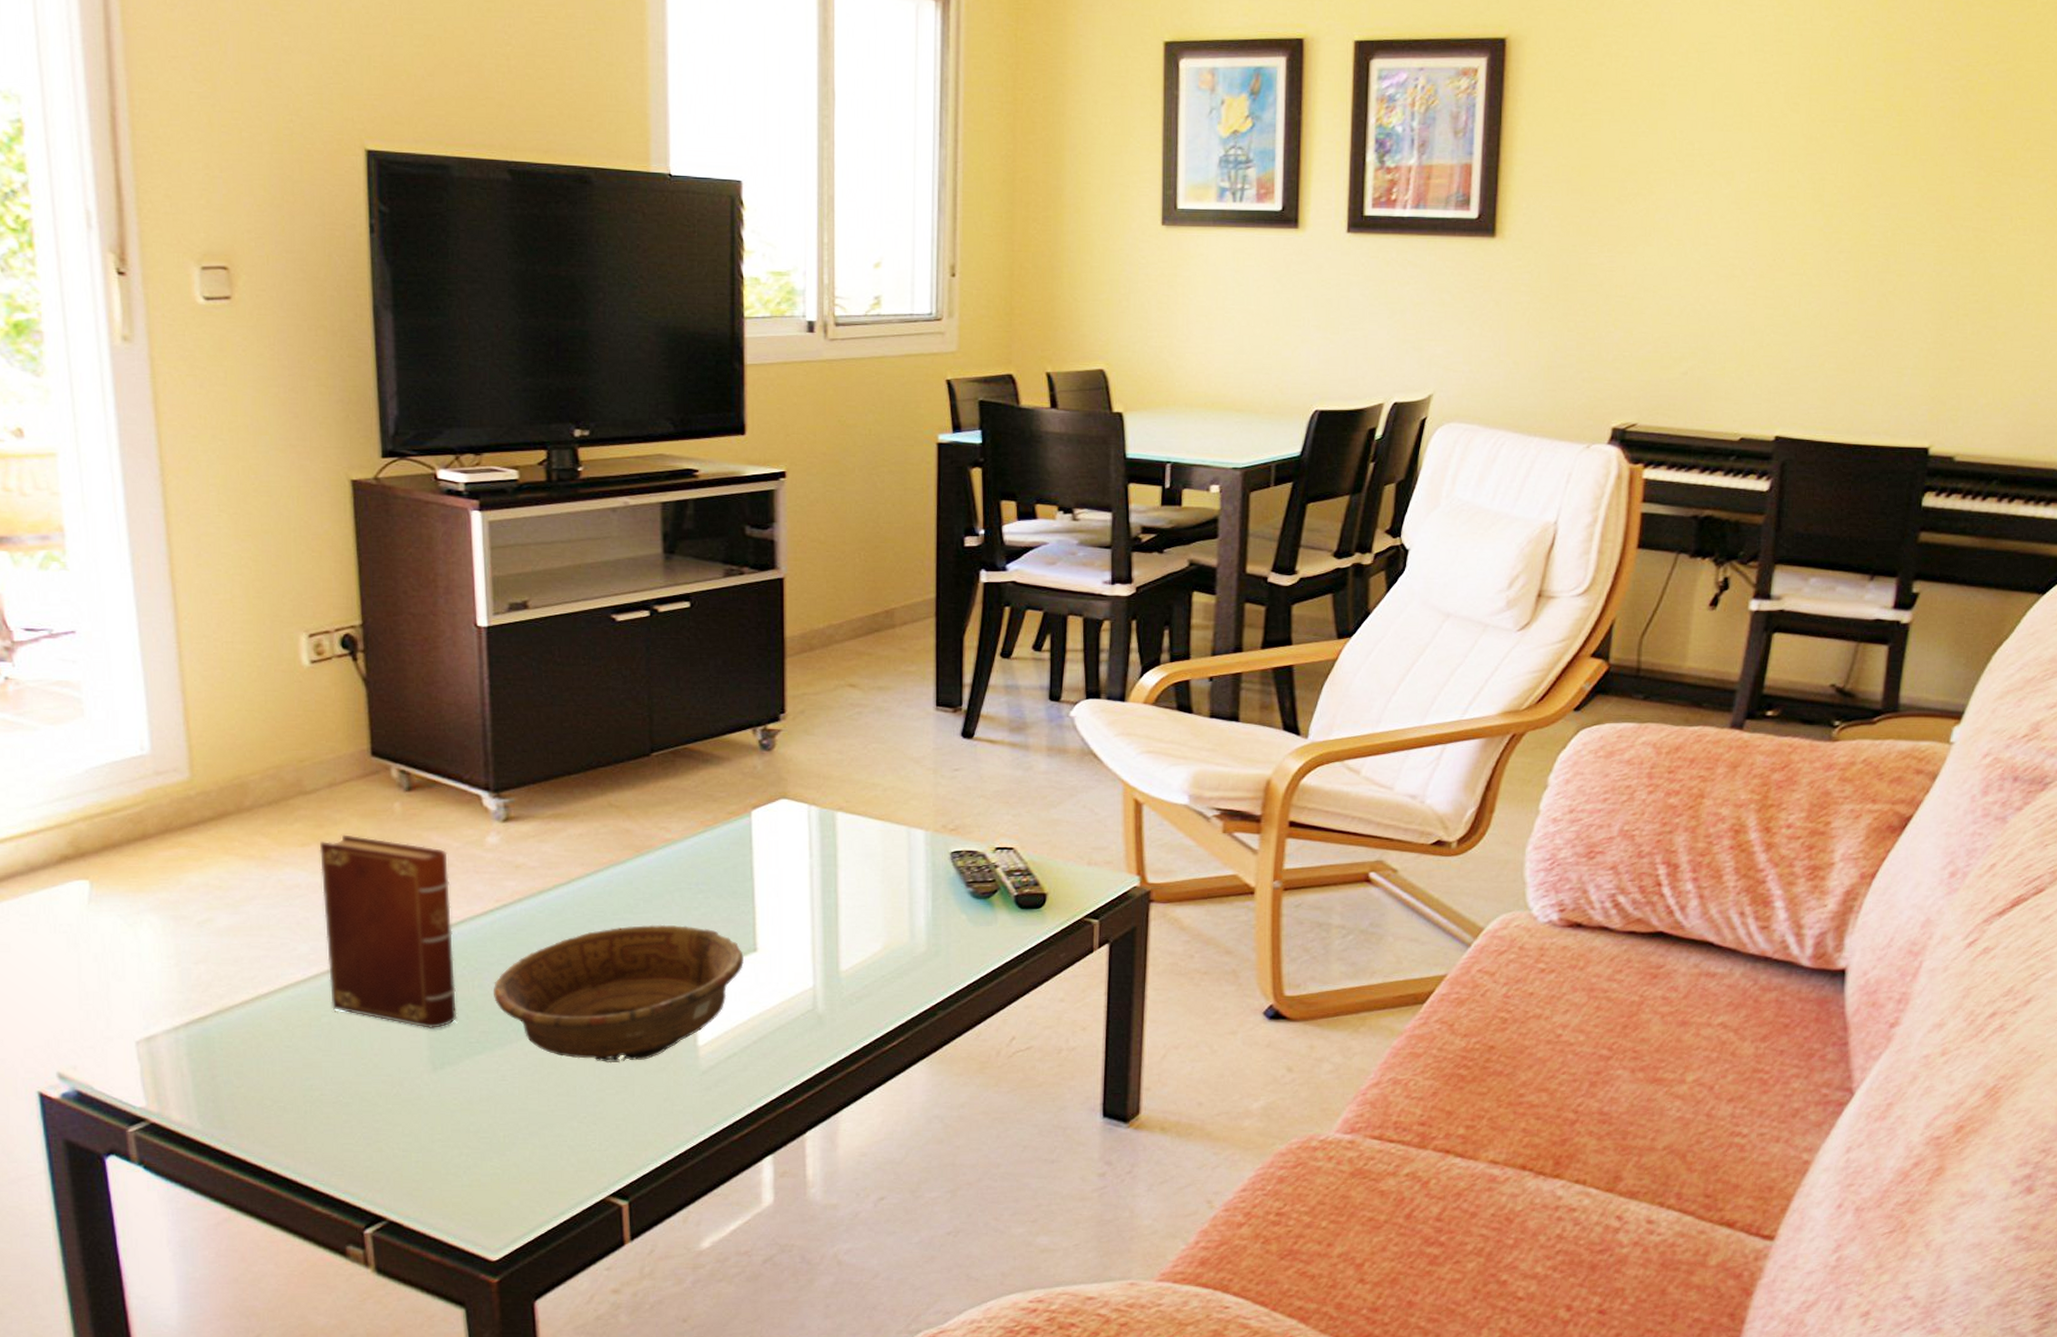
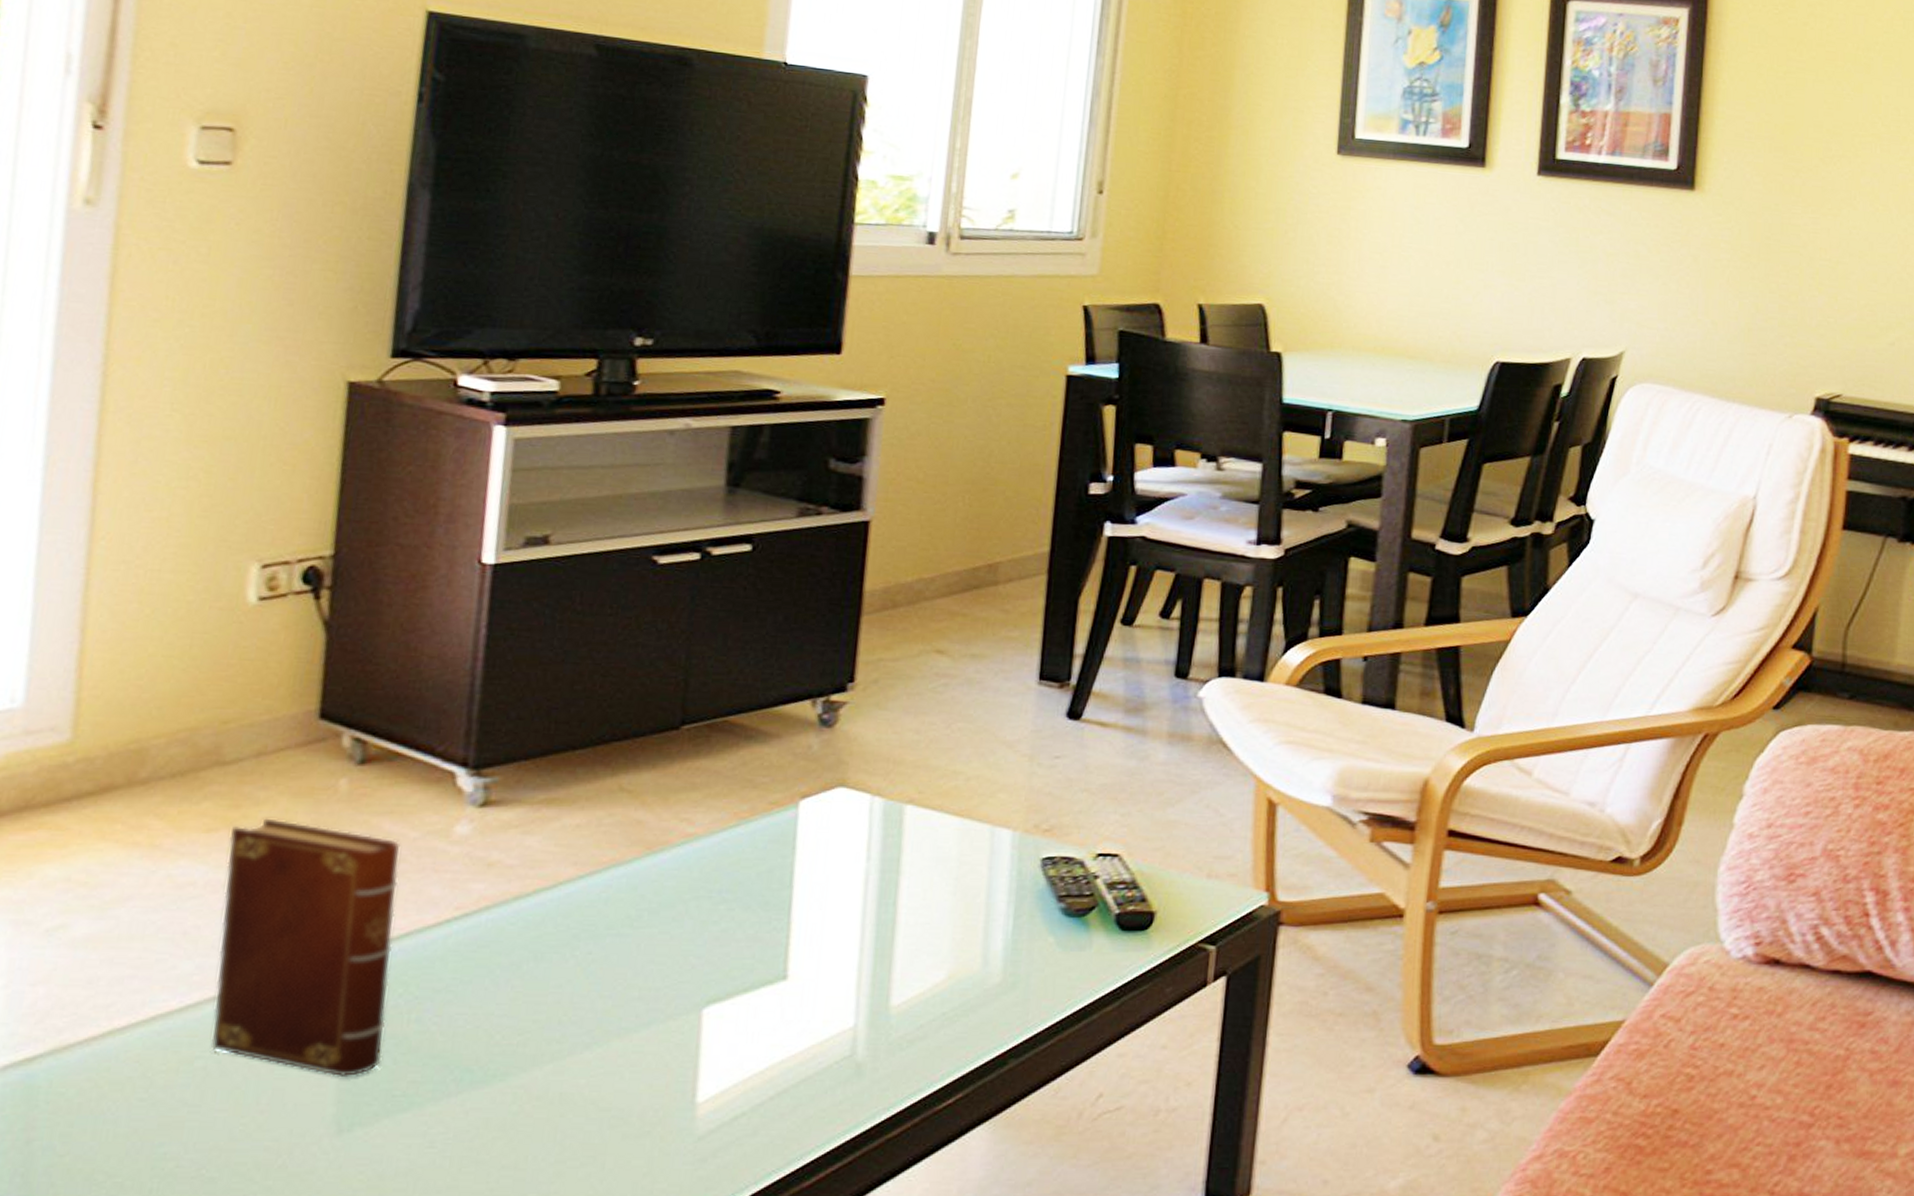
decorative bowl: present [493,924,744,1064] -> none [434,942,769,1126]

